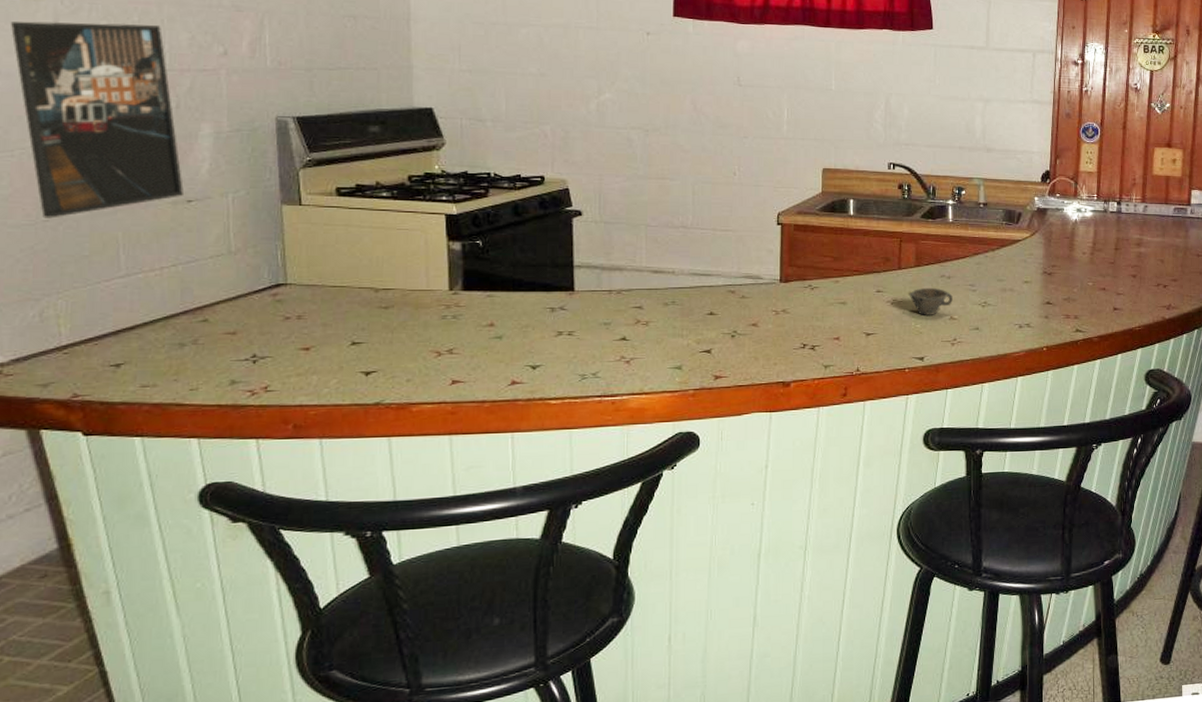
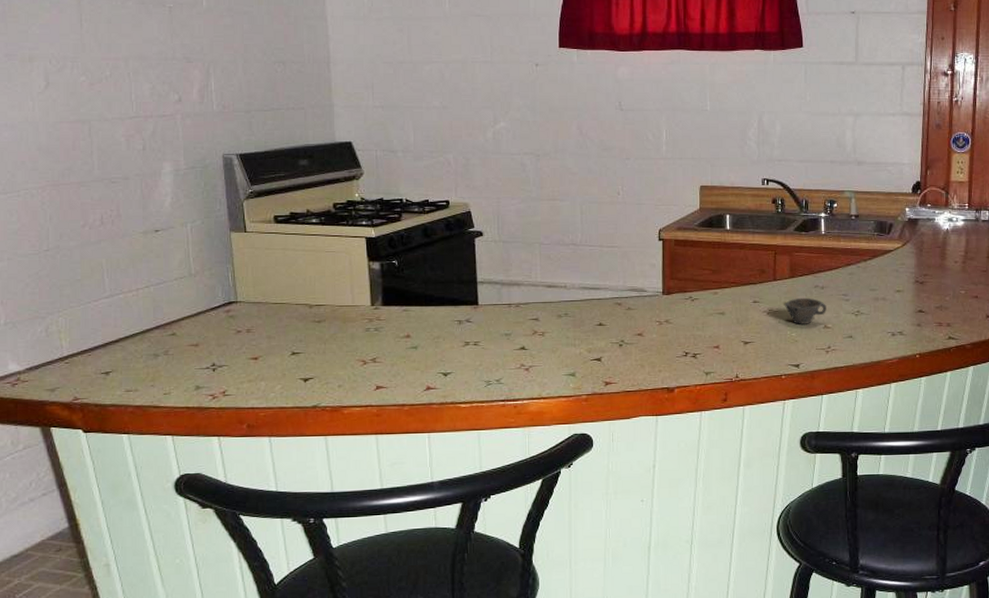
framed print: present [10,21,184,219] -> none [11,77,152,249]

